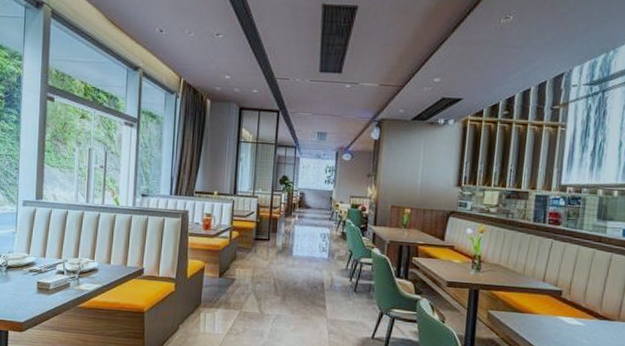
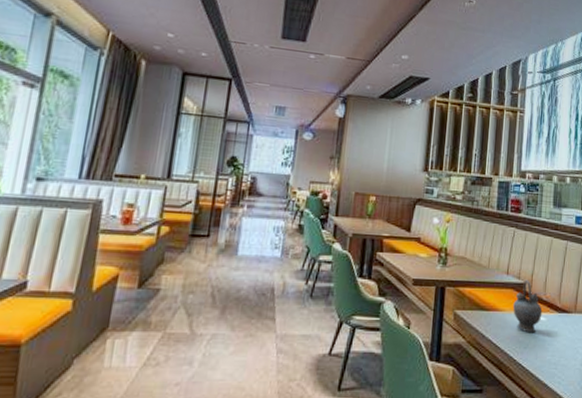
teapot: none [549,287,581,336] -> present [513,279,543,333]

